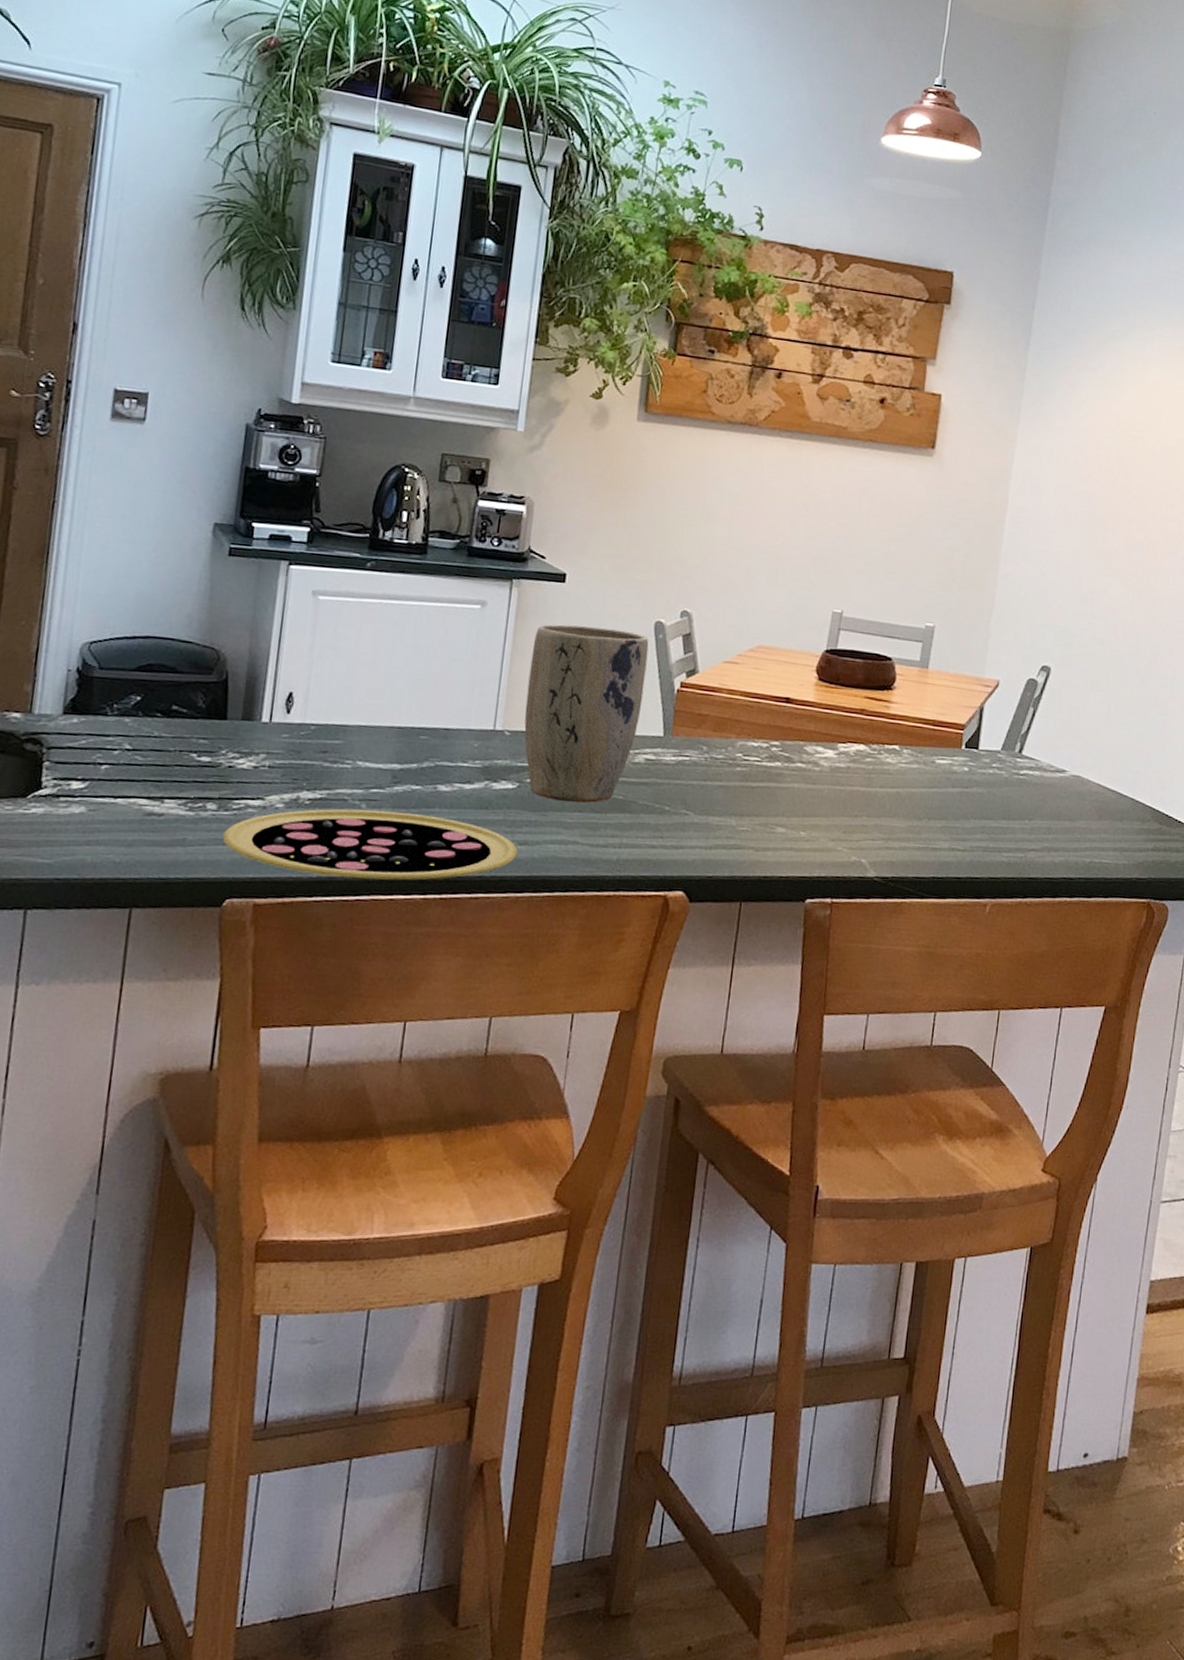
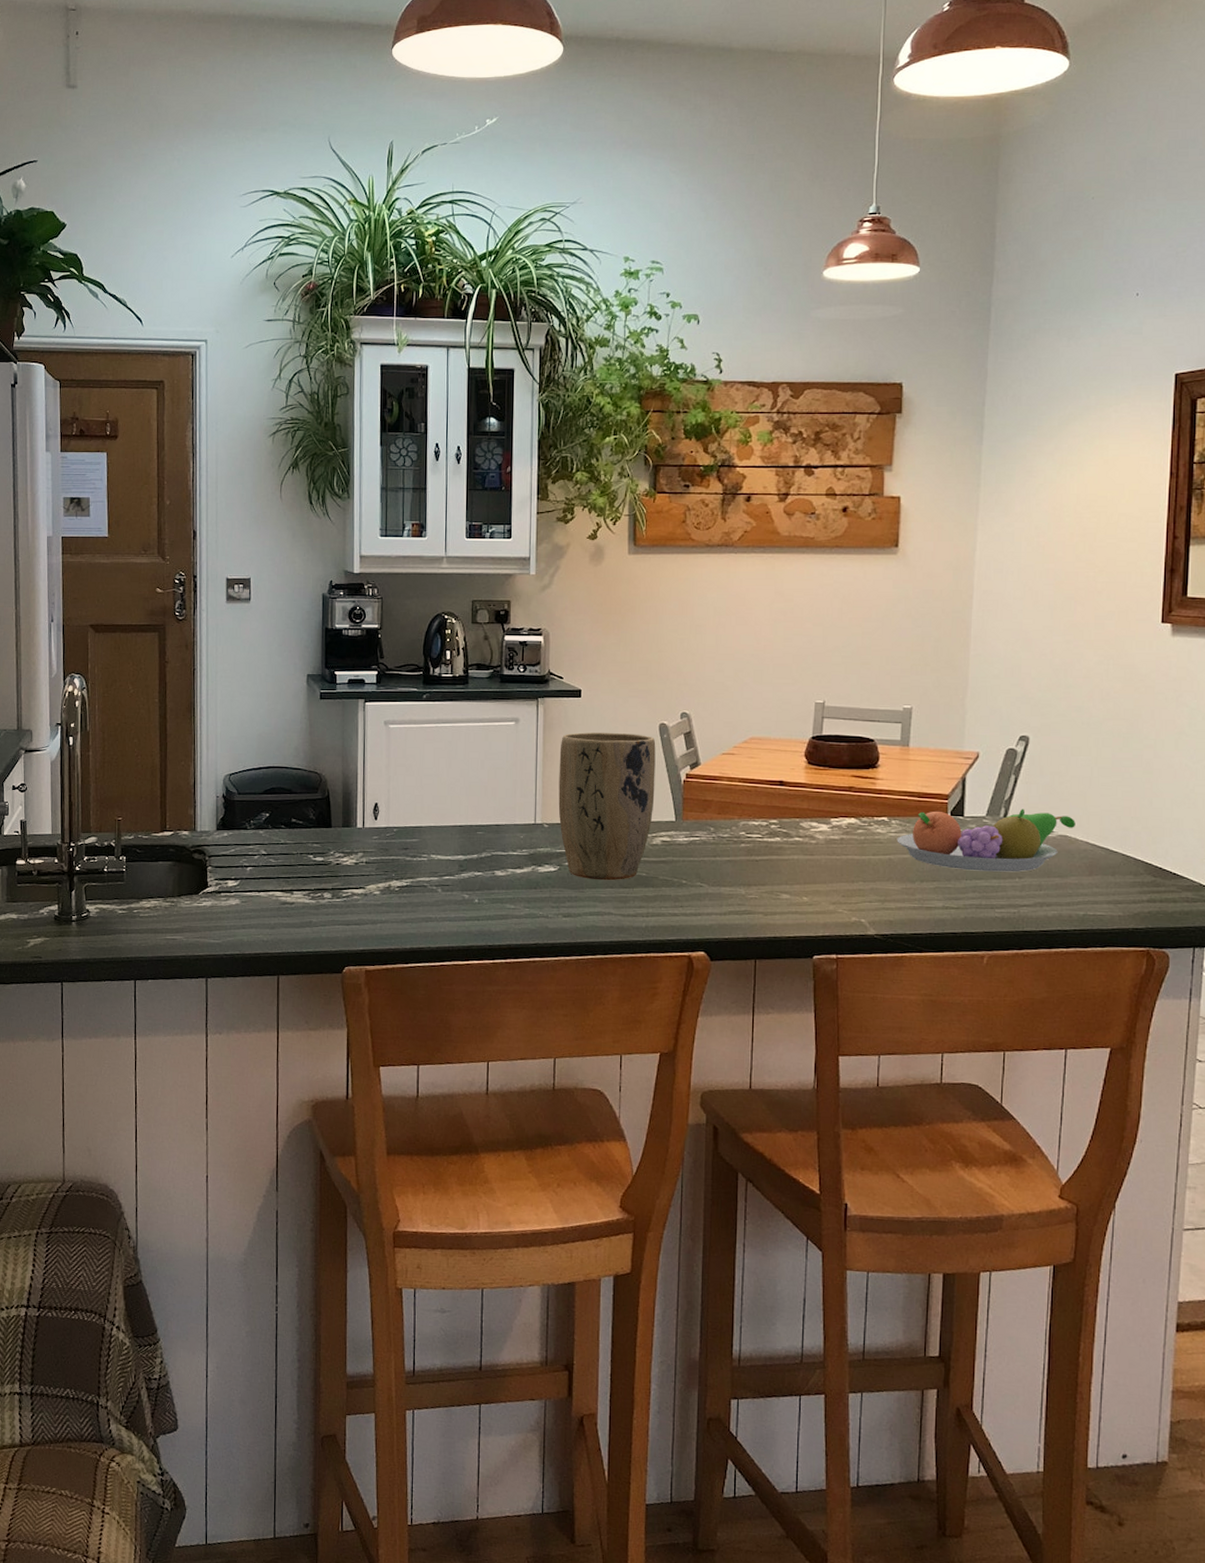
pizza: present [222,809,518,880] -> none [337,893,564,949]
fruit bowl: none [906,741,1089,813] -> present [896,808,1075,872]

